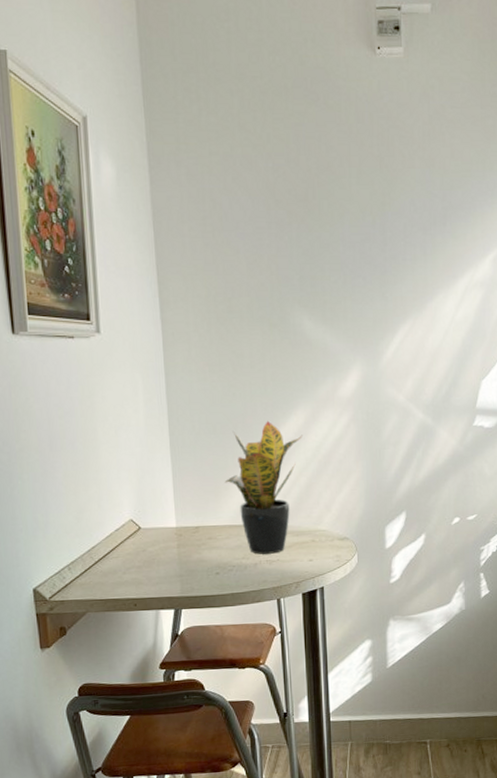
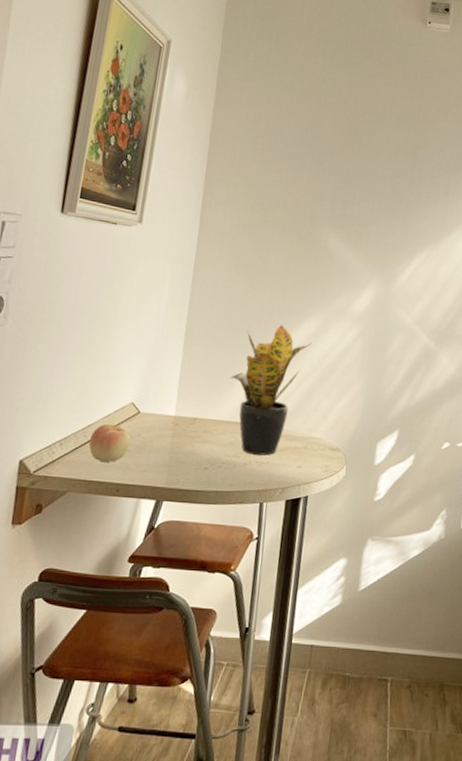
apple: none [96,543,138,580] -> present [89,423,131,462]

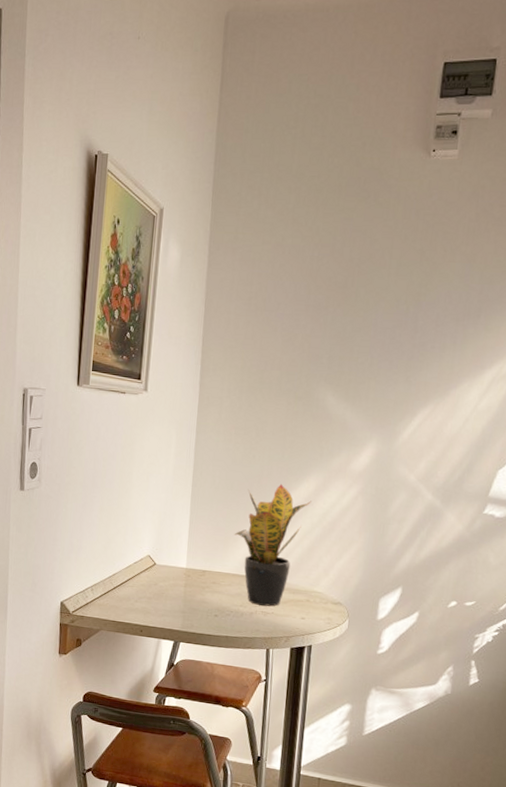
apple: present [89,423,131,462] -> none [115,573,150,607]

